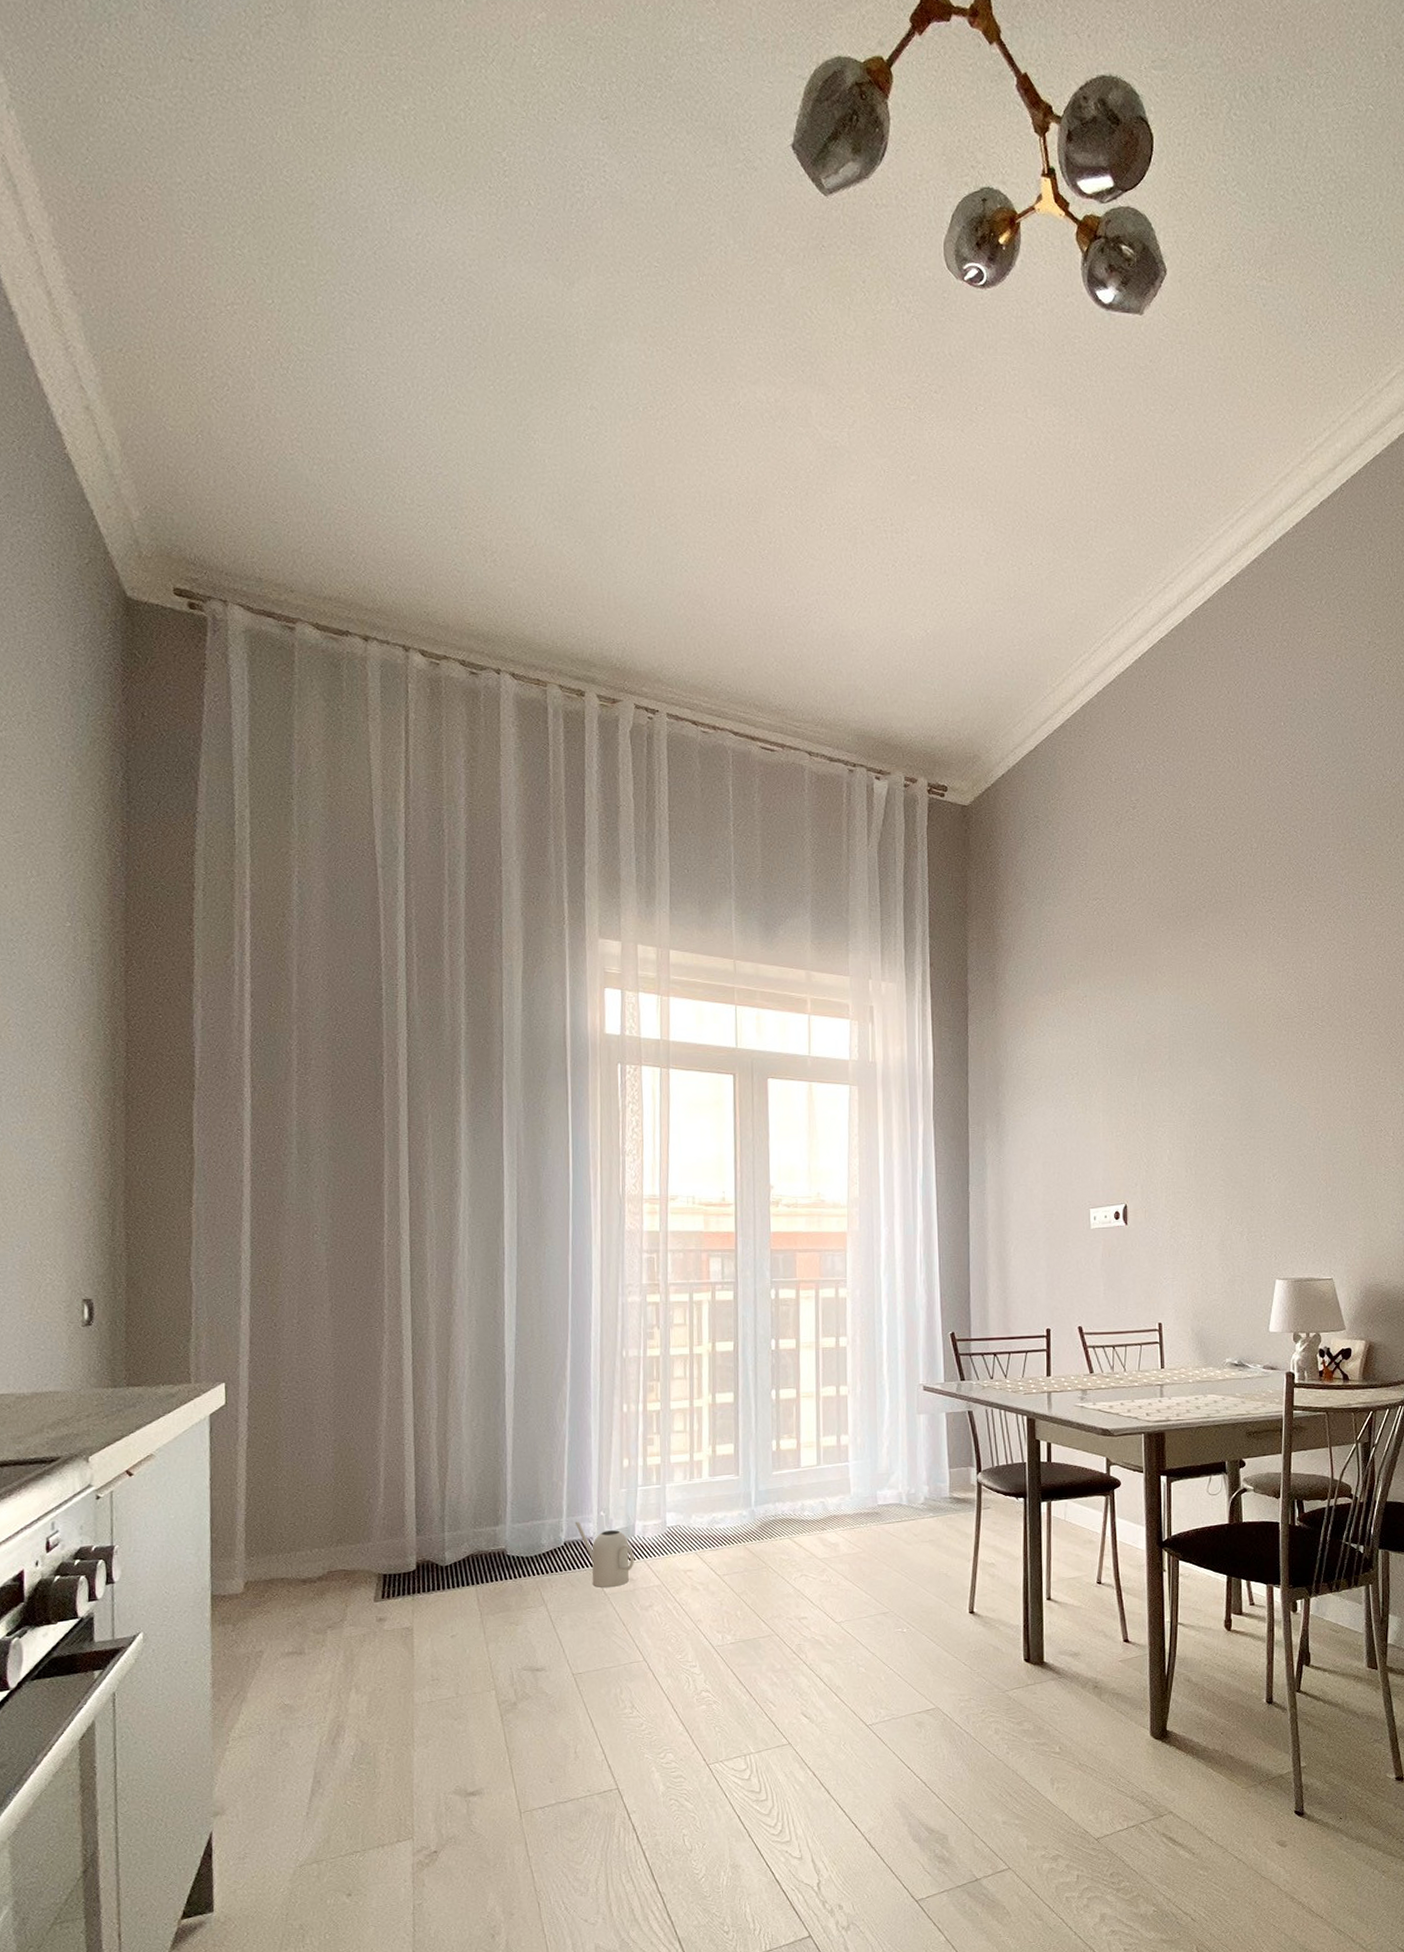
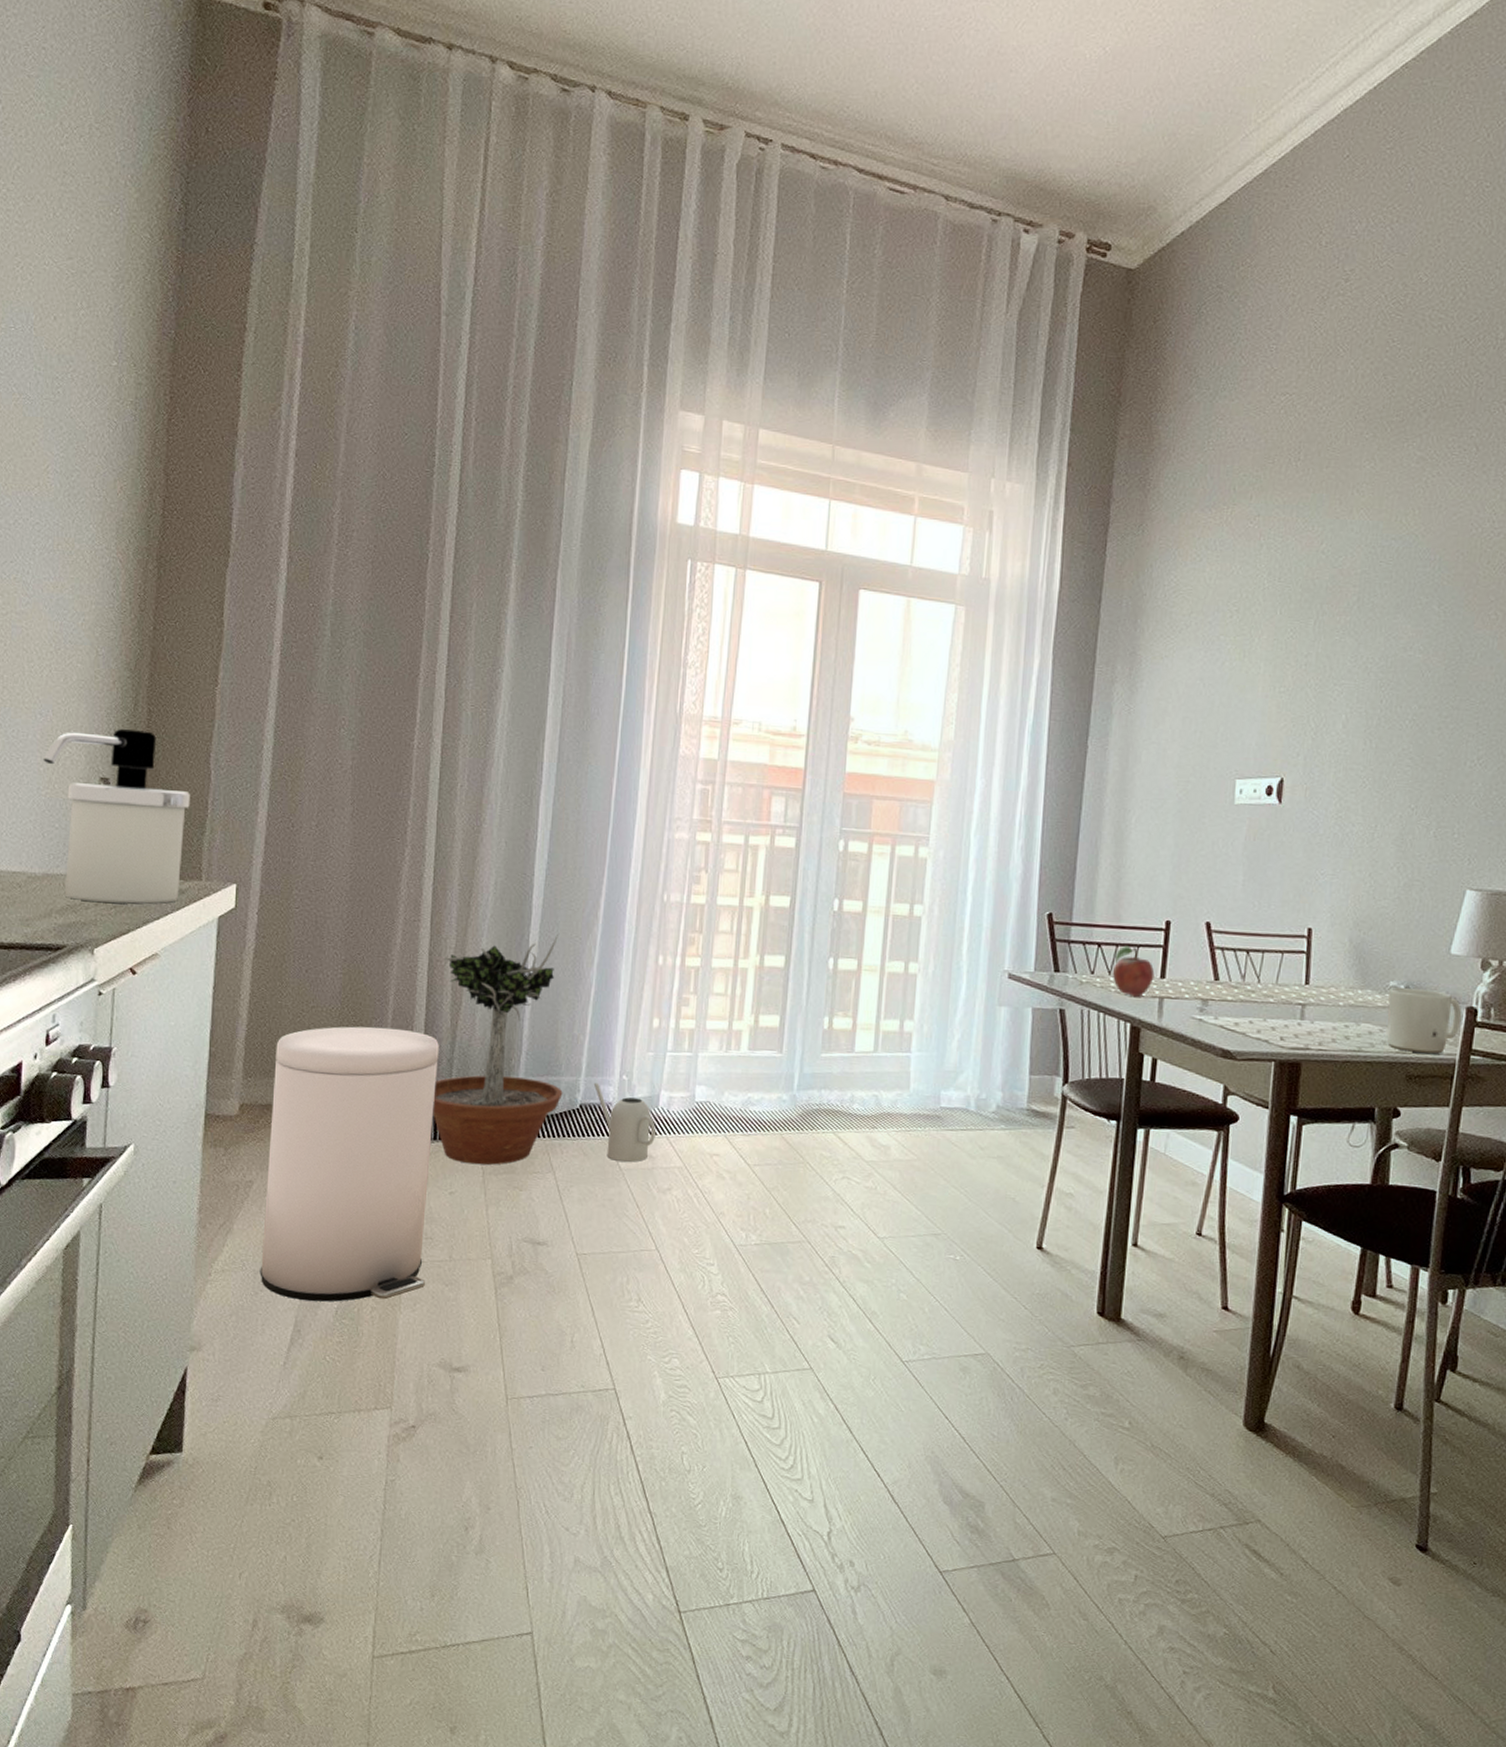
soap dispenser: none [24,1252,174,1414] -> present [43,729,190,904]
pedal bin: none [275,1495,435,1753] -> present [260,1026,439,1302]
potted tree: none [428,1396,548,1608] -> present [433,934,563,1165]
fruit: none [1007,1352,1042,1394] -> present [1112,945,1155,997]
mug: none [1226,1362,1283,1413] -> present [1386,987,1462,1054]

